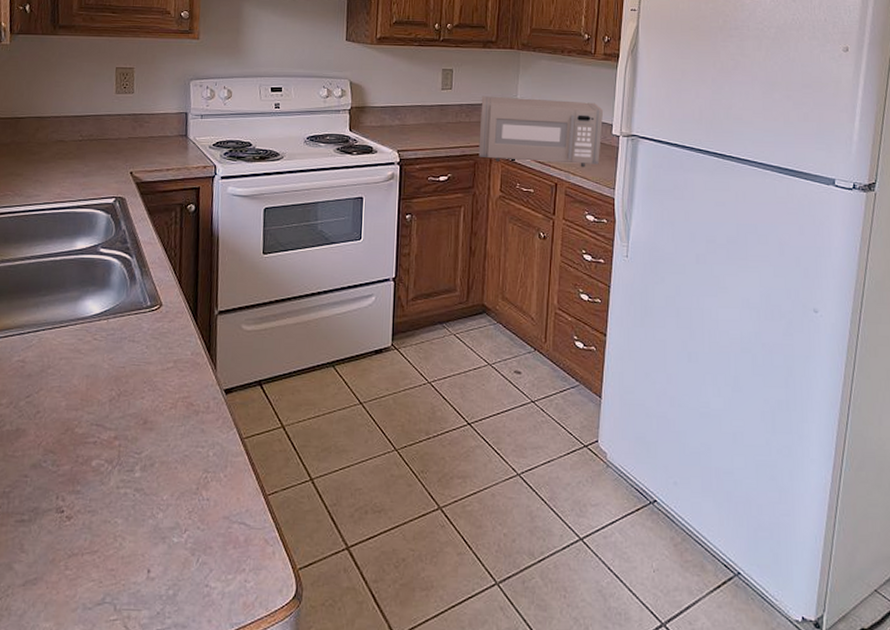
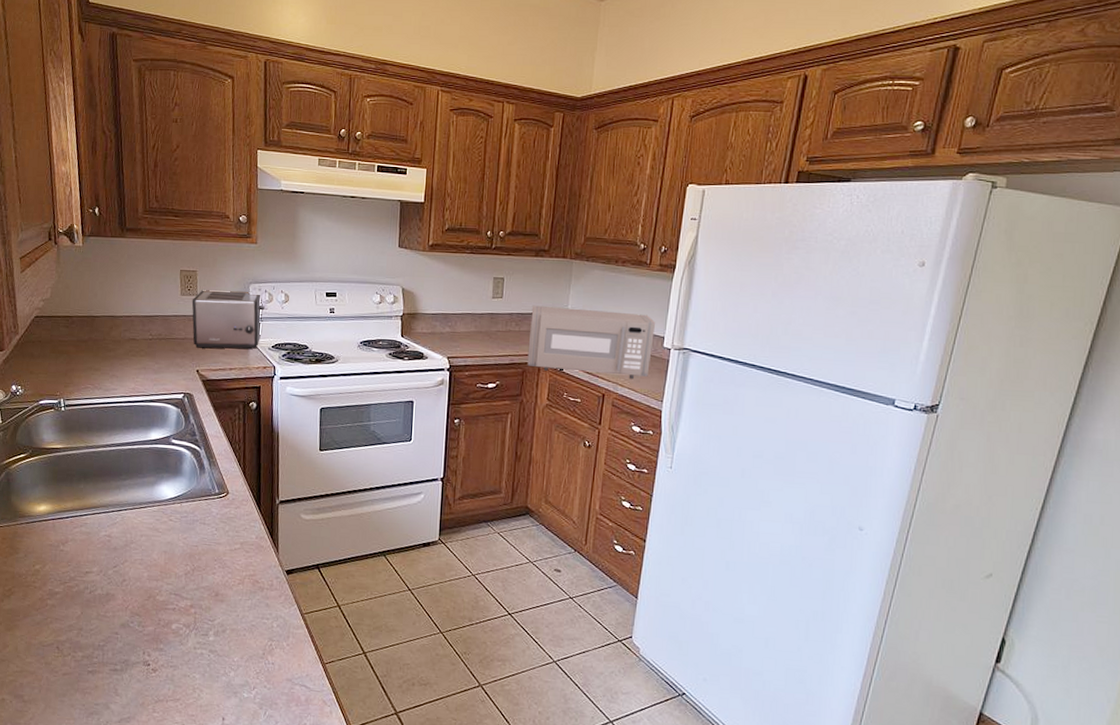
toaster: none [127,87,206,149] -> present [191,290,265,349]

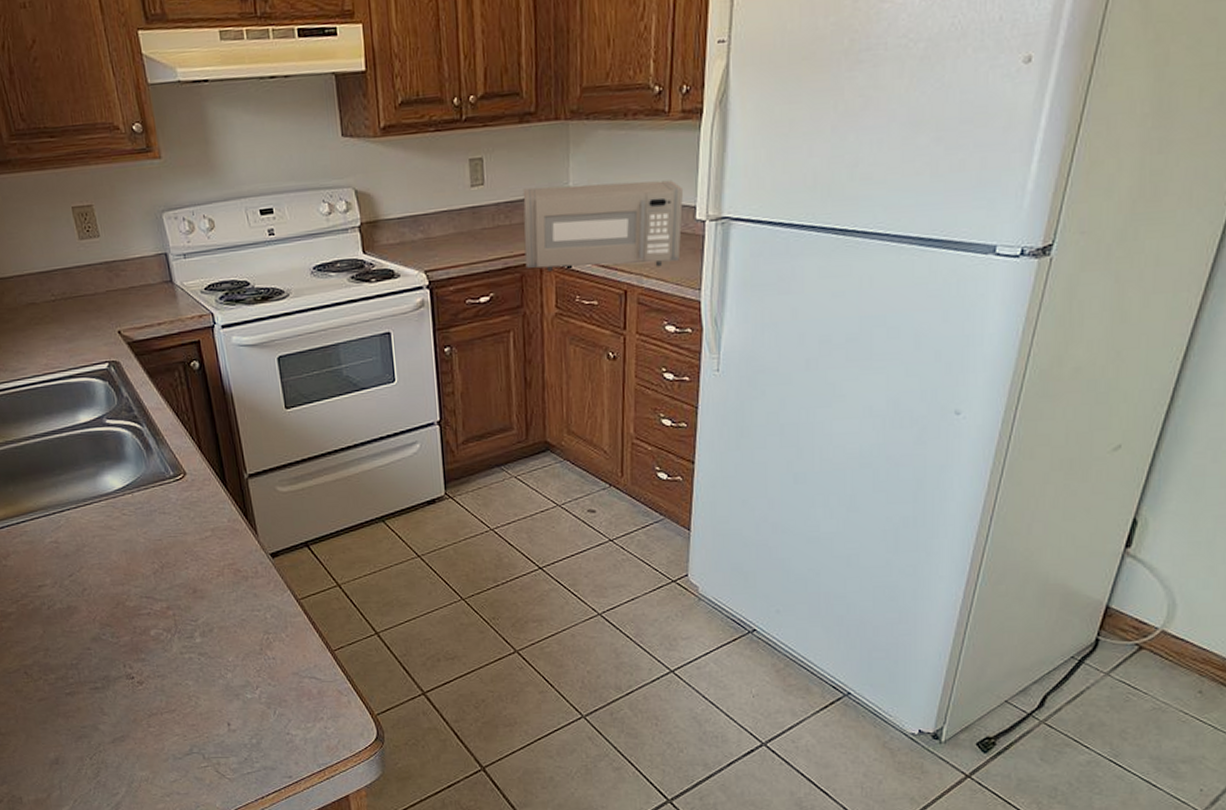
toaster: present [191,290,265,349] -> none [94,221,189,304]

